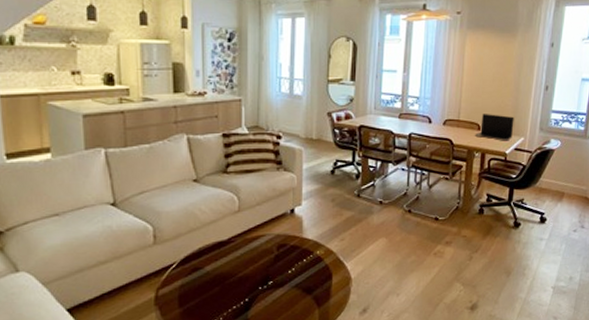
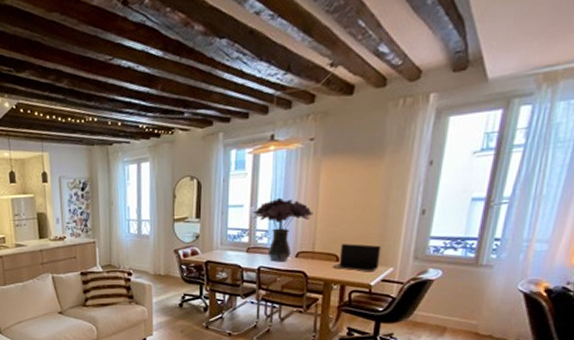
flower arrangement: none [406,65,459,129] -> present [253,197,314,262]

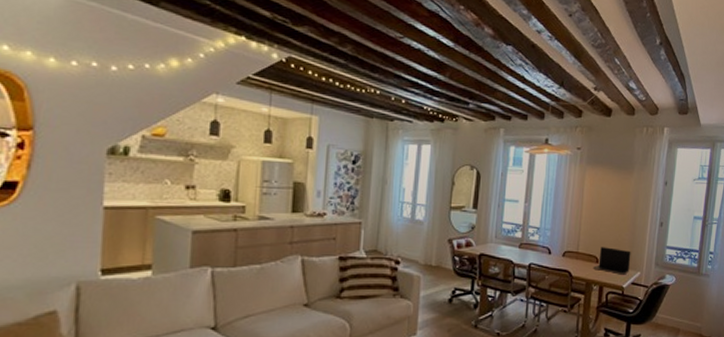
flower arrangement: present [253,197,314,262] -> none [527,197,579,260]

